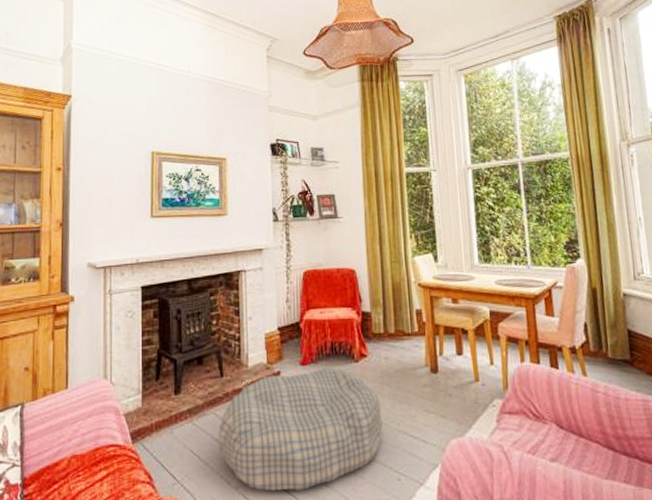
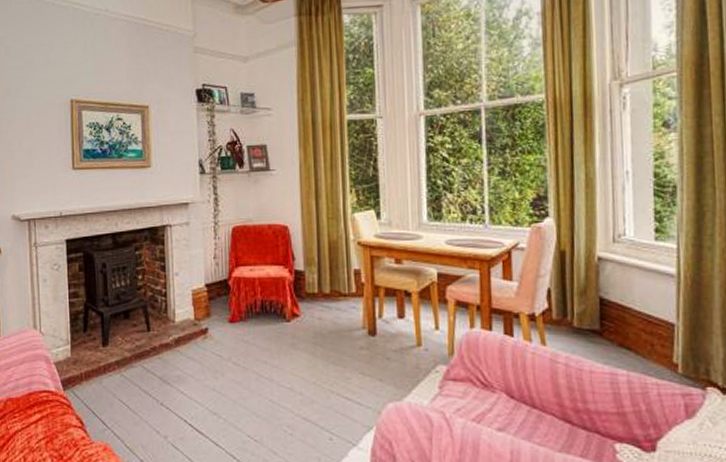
dog bed: present [218,367,384,491] -> none [146,325,316,443]

